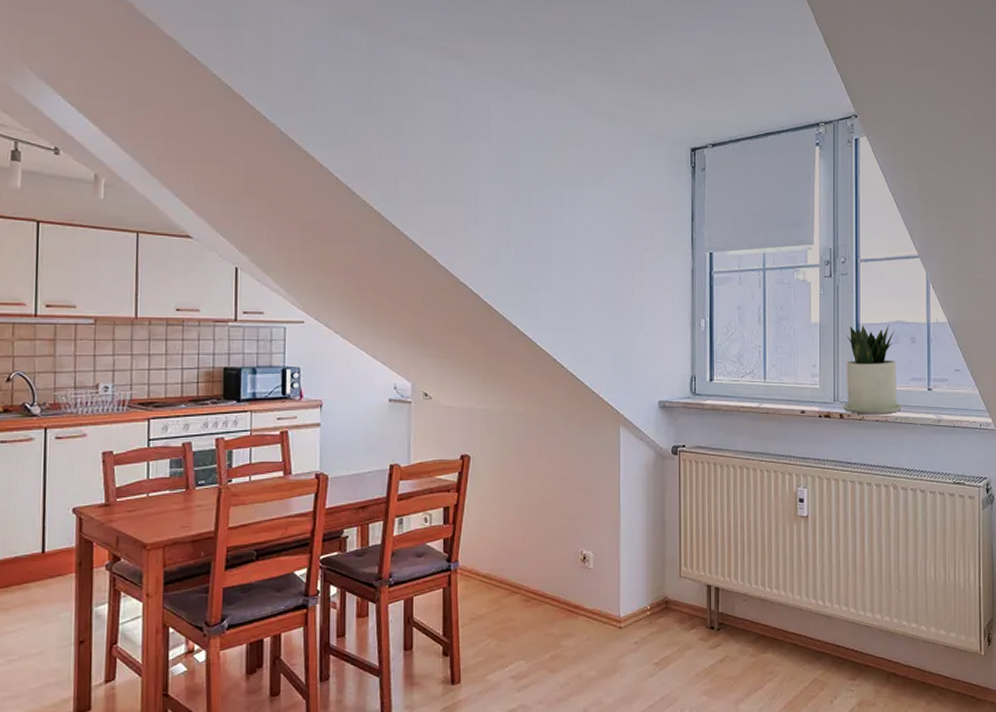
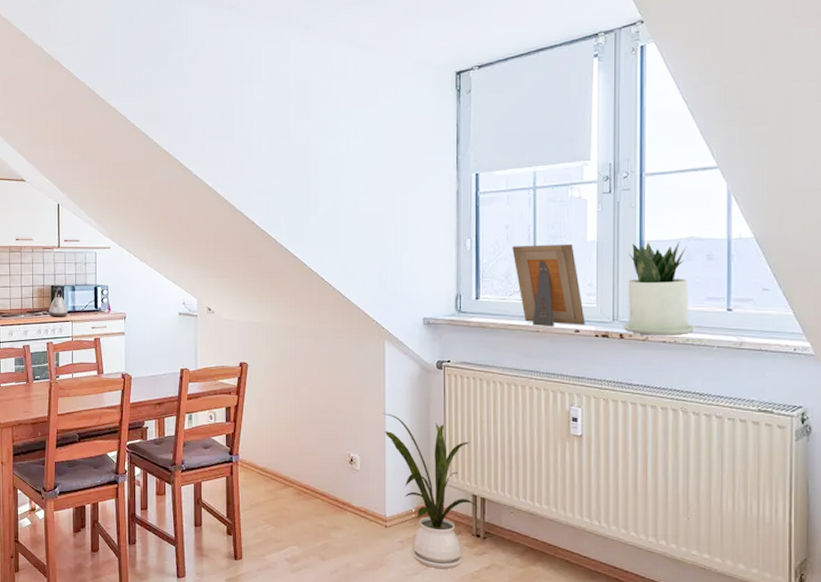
kettle: none [219,369,245,408] -> present [48,287,67,318]
house plant: none [618,504,712,668] -> present [383,413,478,570]
framed picture: none [744,326,810,407] -> present [512,245,585,326]

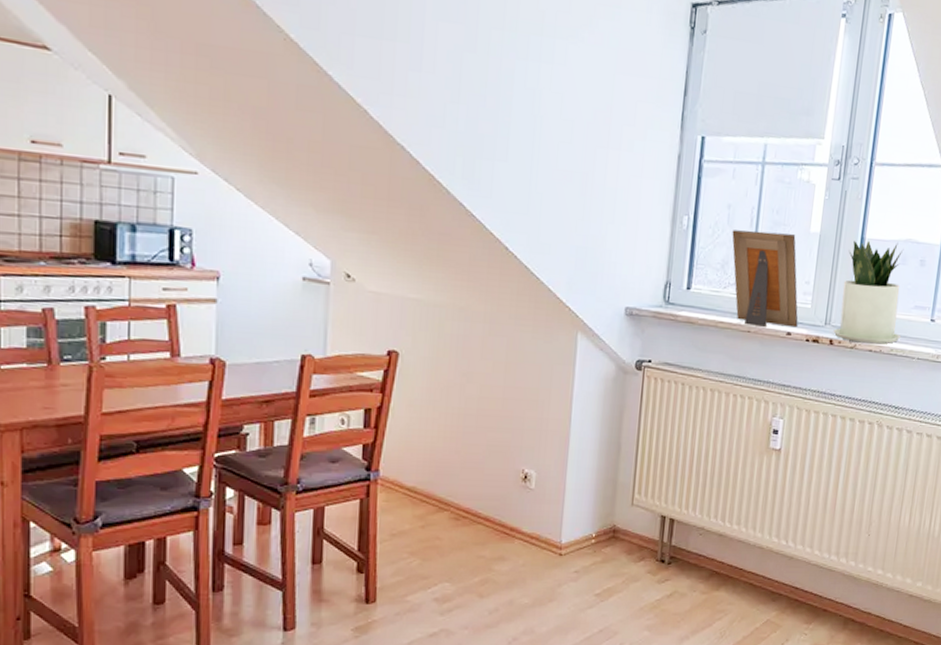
kettle: present [48,287,67,318] -> none [88,224,122,272]
house plant: present [383,413,478,570] -> none [568,420,666,601]

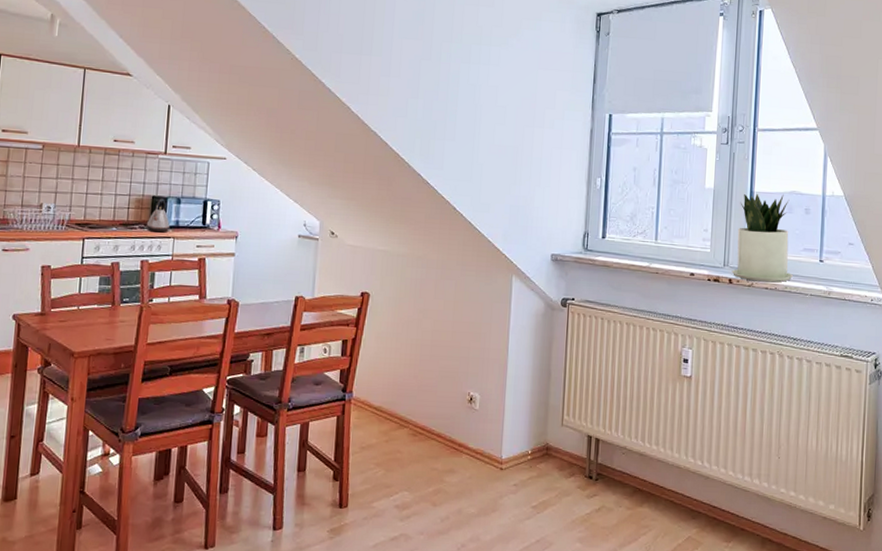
kettle: none [88,224,122,272] -> present [146,198,170,234]
framed picture: present [732,230,799,328] -> none [638,188,700,269]

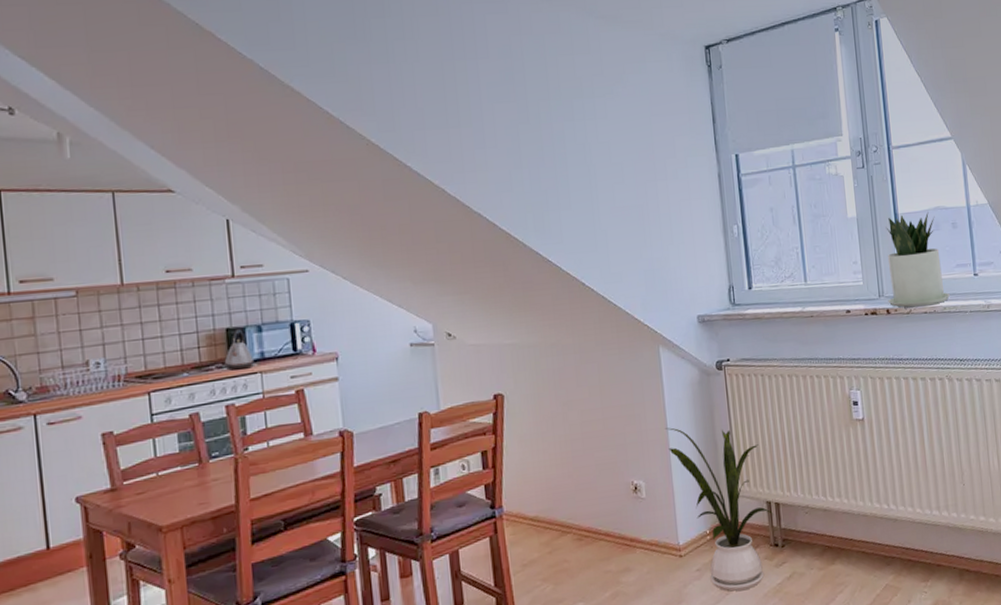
house plant: none [506,350,592,513] -> present [665,427,773,592]

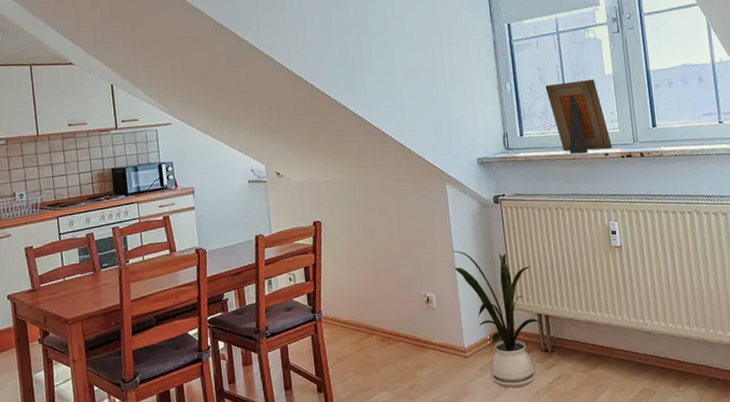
kettle: present [224,329,254,372] -> none [111,169,132,202]
framed picture: none [778,223,855,311] -> present [545,79,612,154]
planter: present [886,212,951,308] -> none [639,69,698,151]

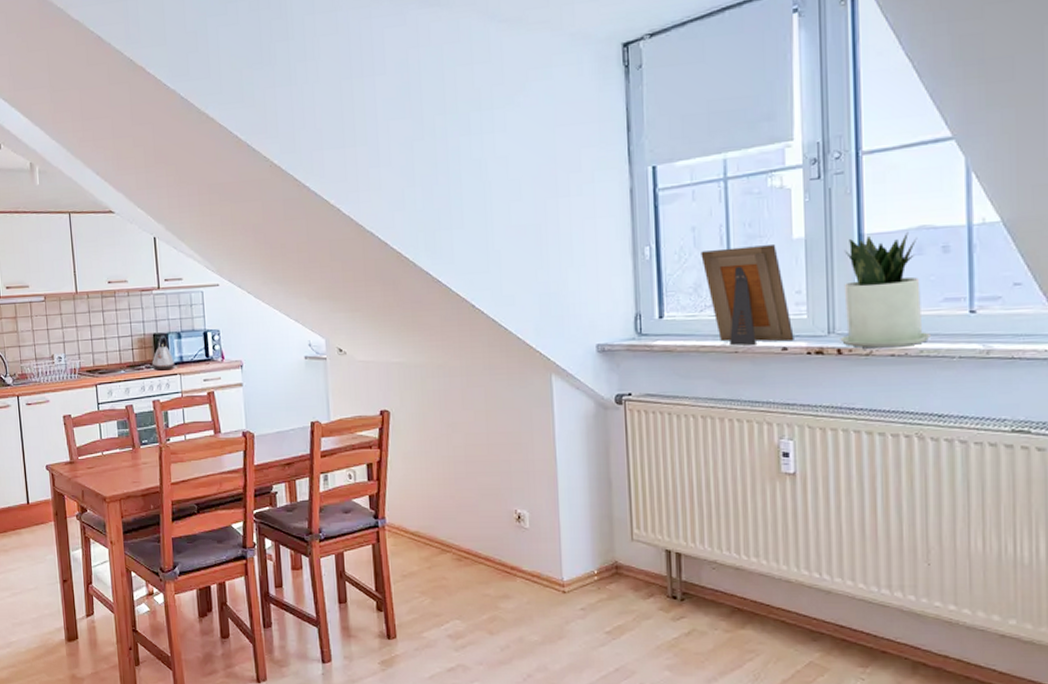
kettle: none [111,169,132,202] -> present [151,335,174,372]
house plant: present [452,250,543,388] -> none [554,460,673,639]
planter: none [639,69,698,151] -> present [840,232,932,348]

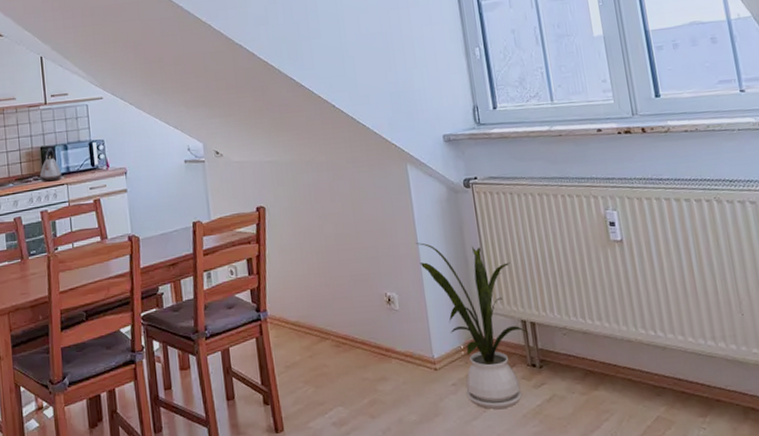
house plant: none [554,460,673,639] -> present [416,242,529,410]
framed picture: present [701,245,794,346] -> none [521,42,606,130]
planter: present [840,232,932,348] -> none [636,28,714,126]

